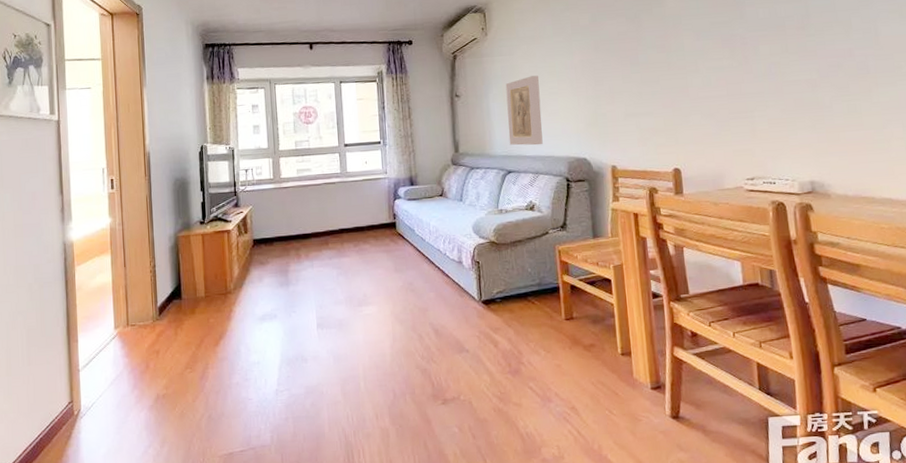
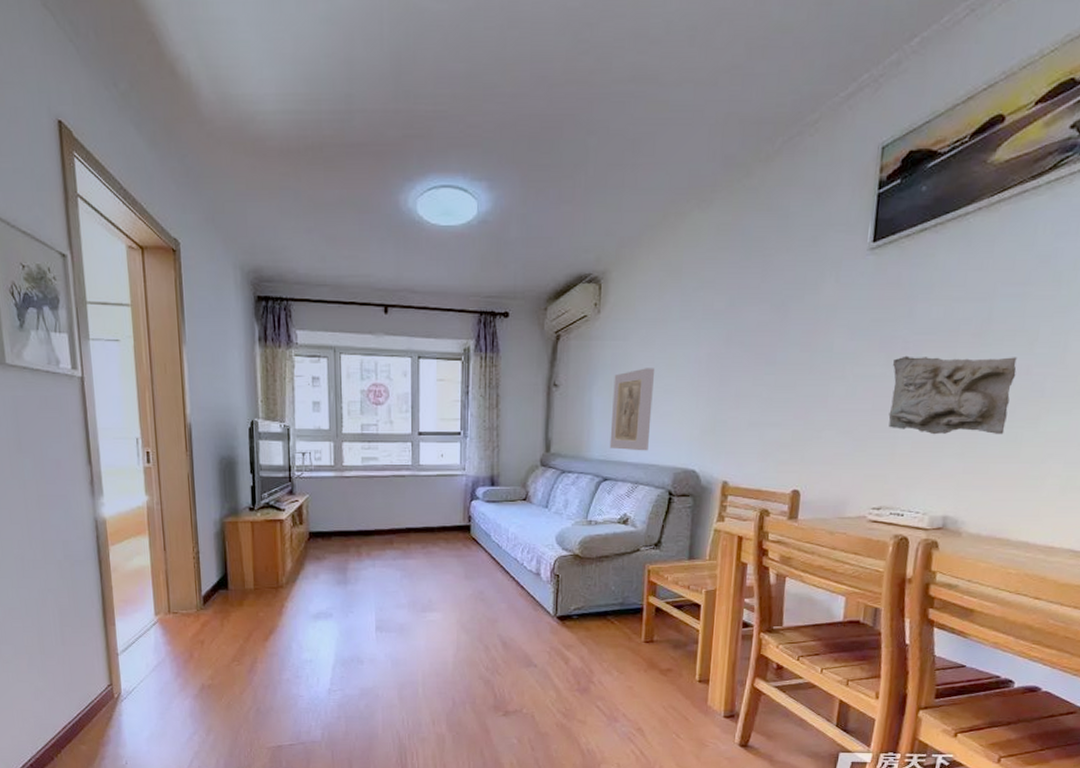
stone relief: none [737,43,845,112] -> present [888,355,1017,435]

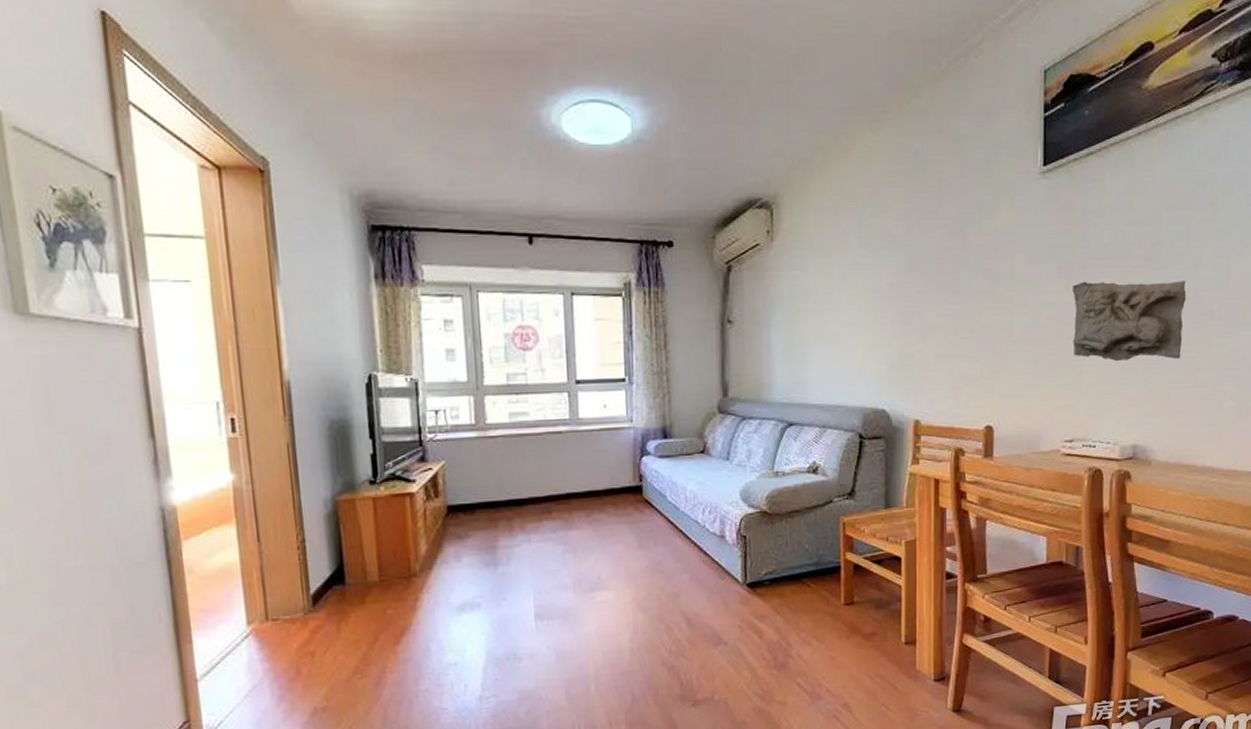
relief plaque: present [609,368,654,451] -> none [792,300,836,392]

